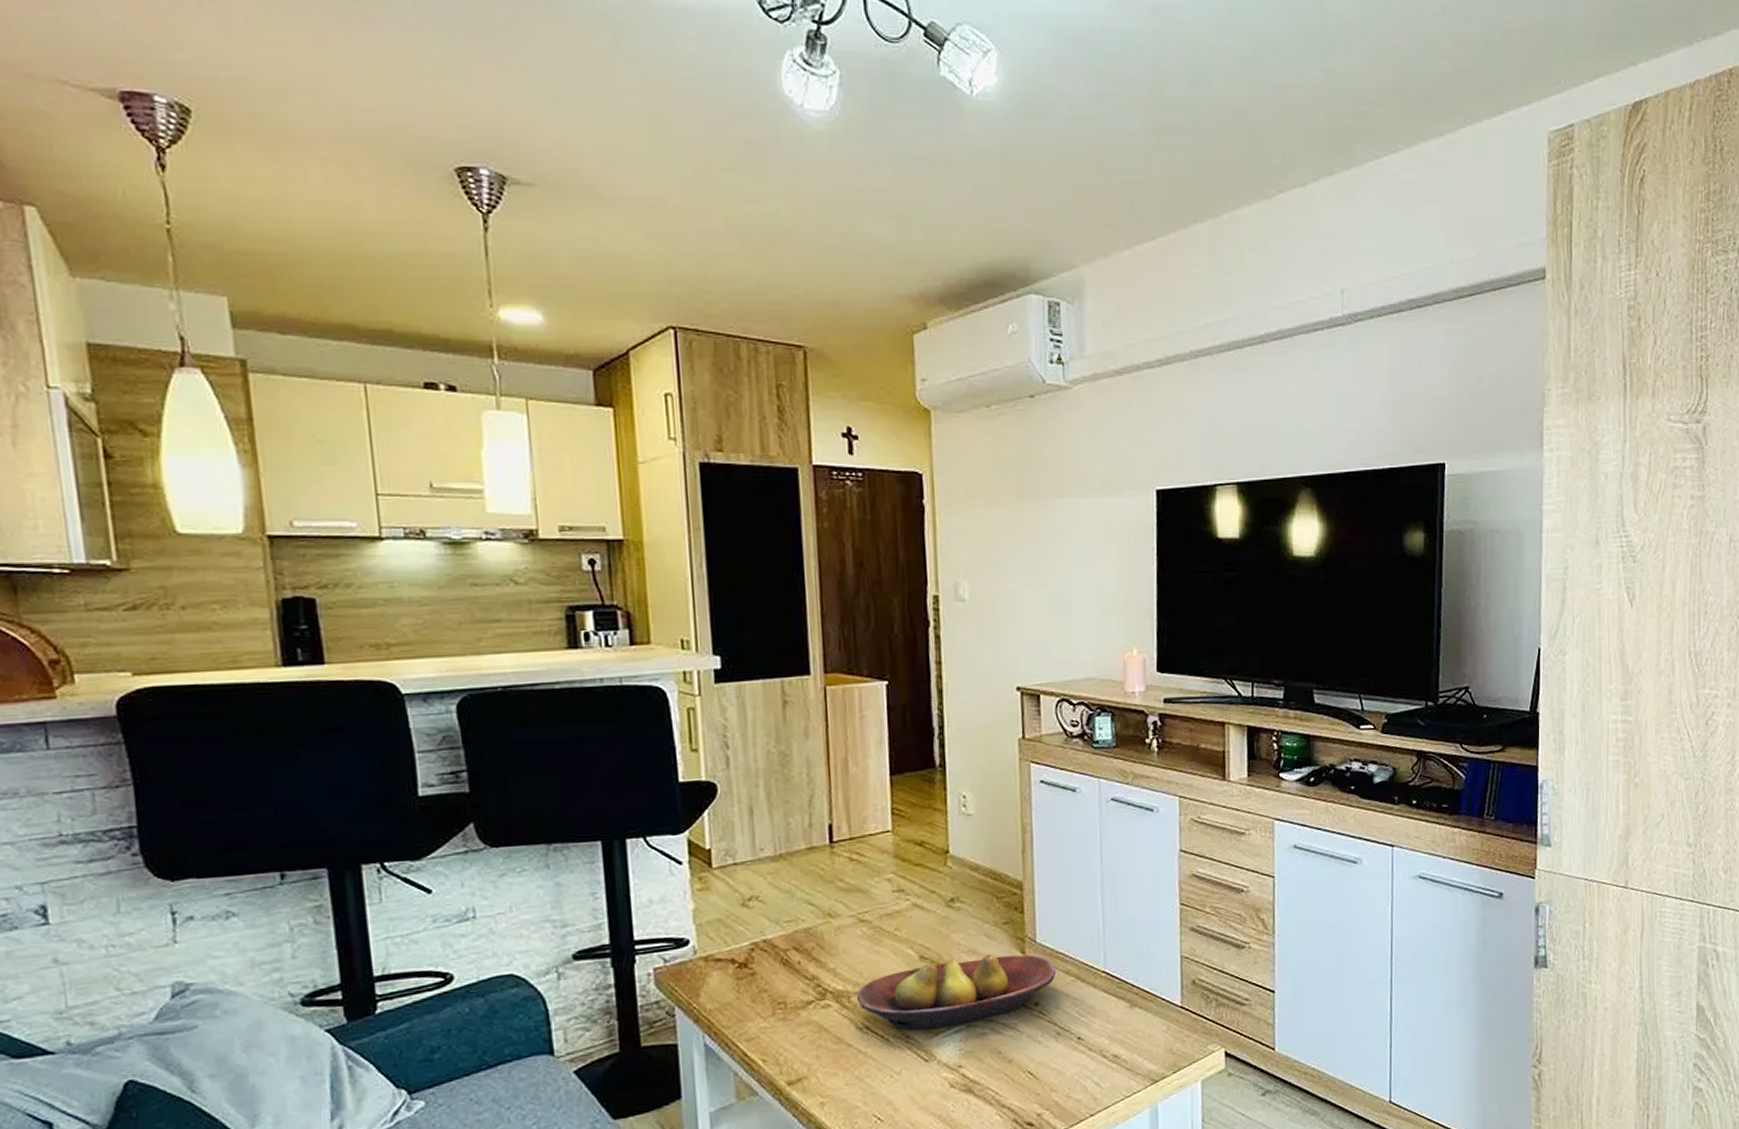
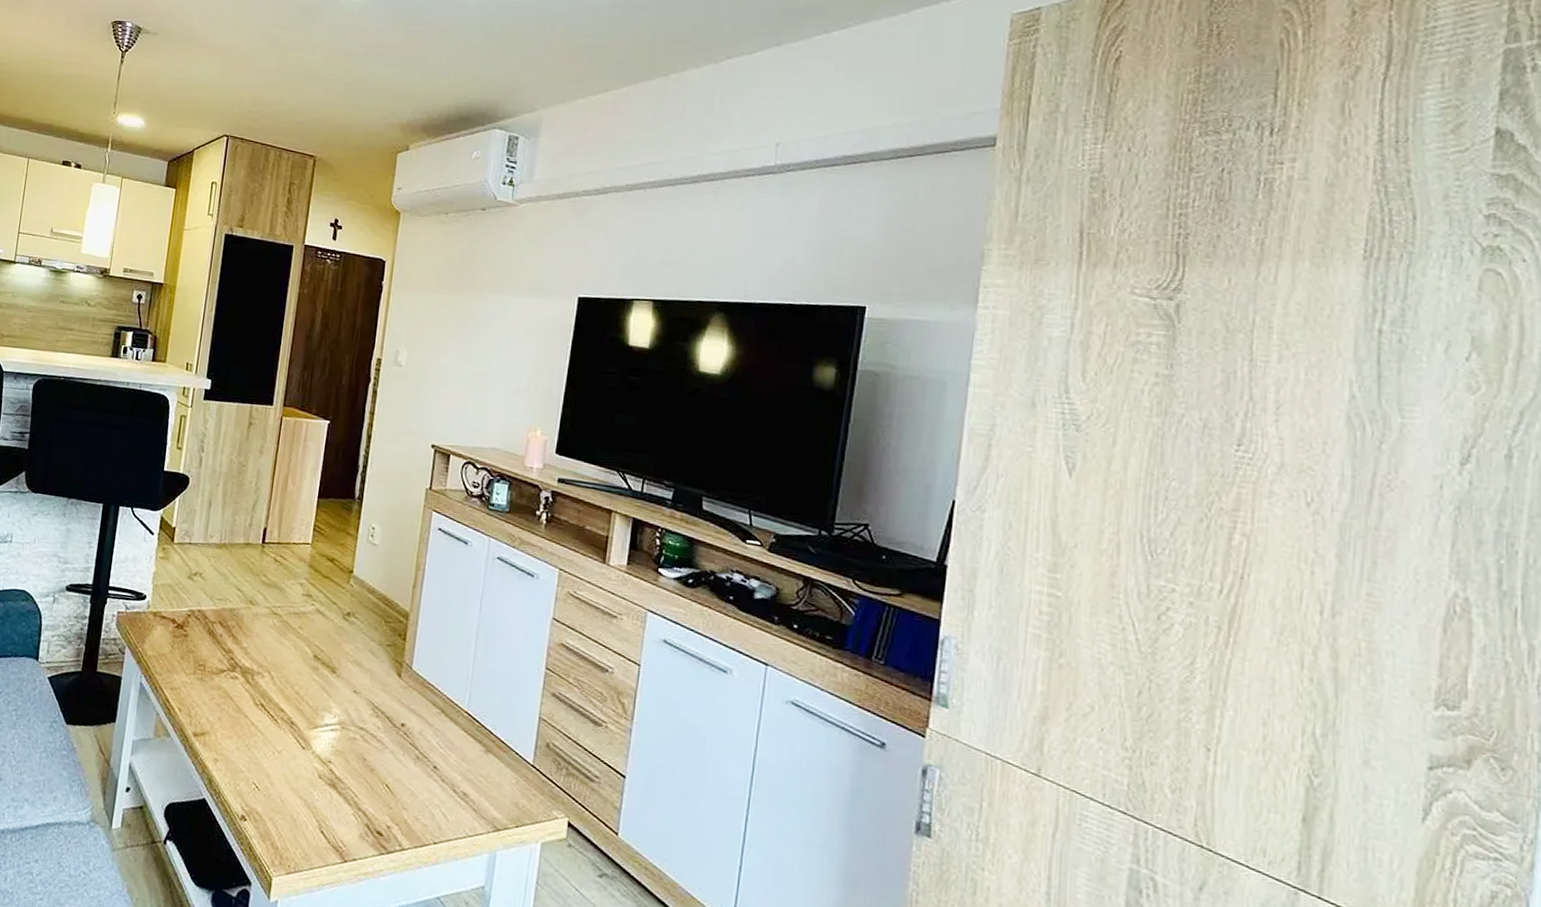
fruit bowl: present [856,954,1056,1031] -> none [258,663,425,726]

